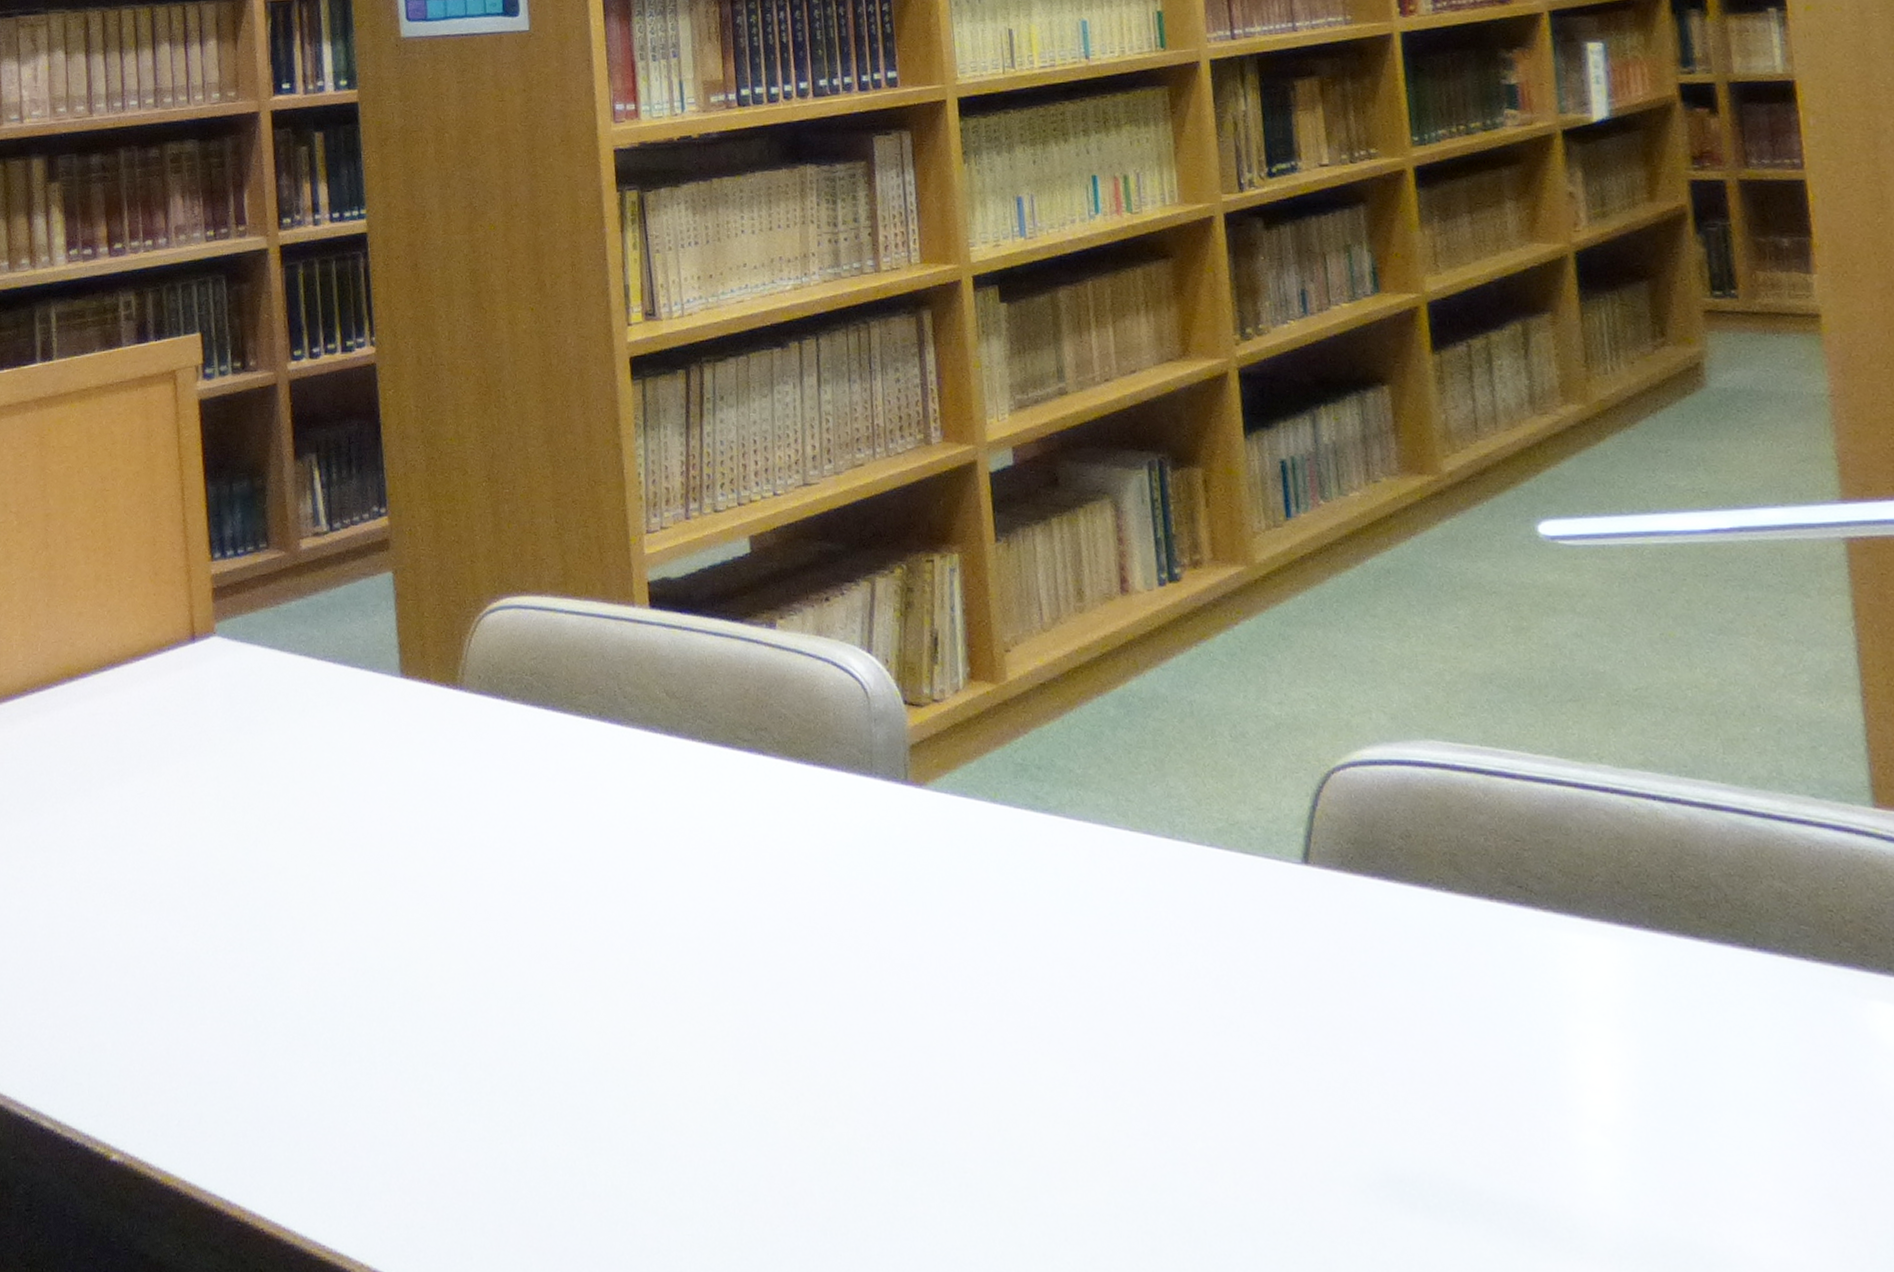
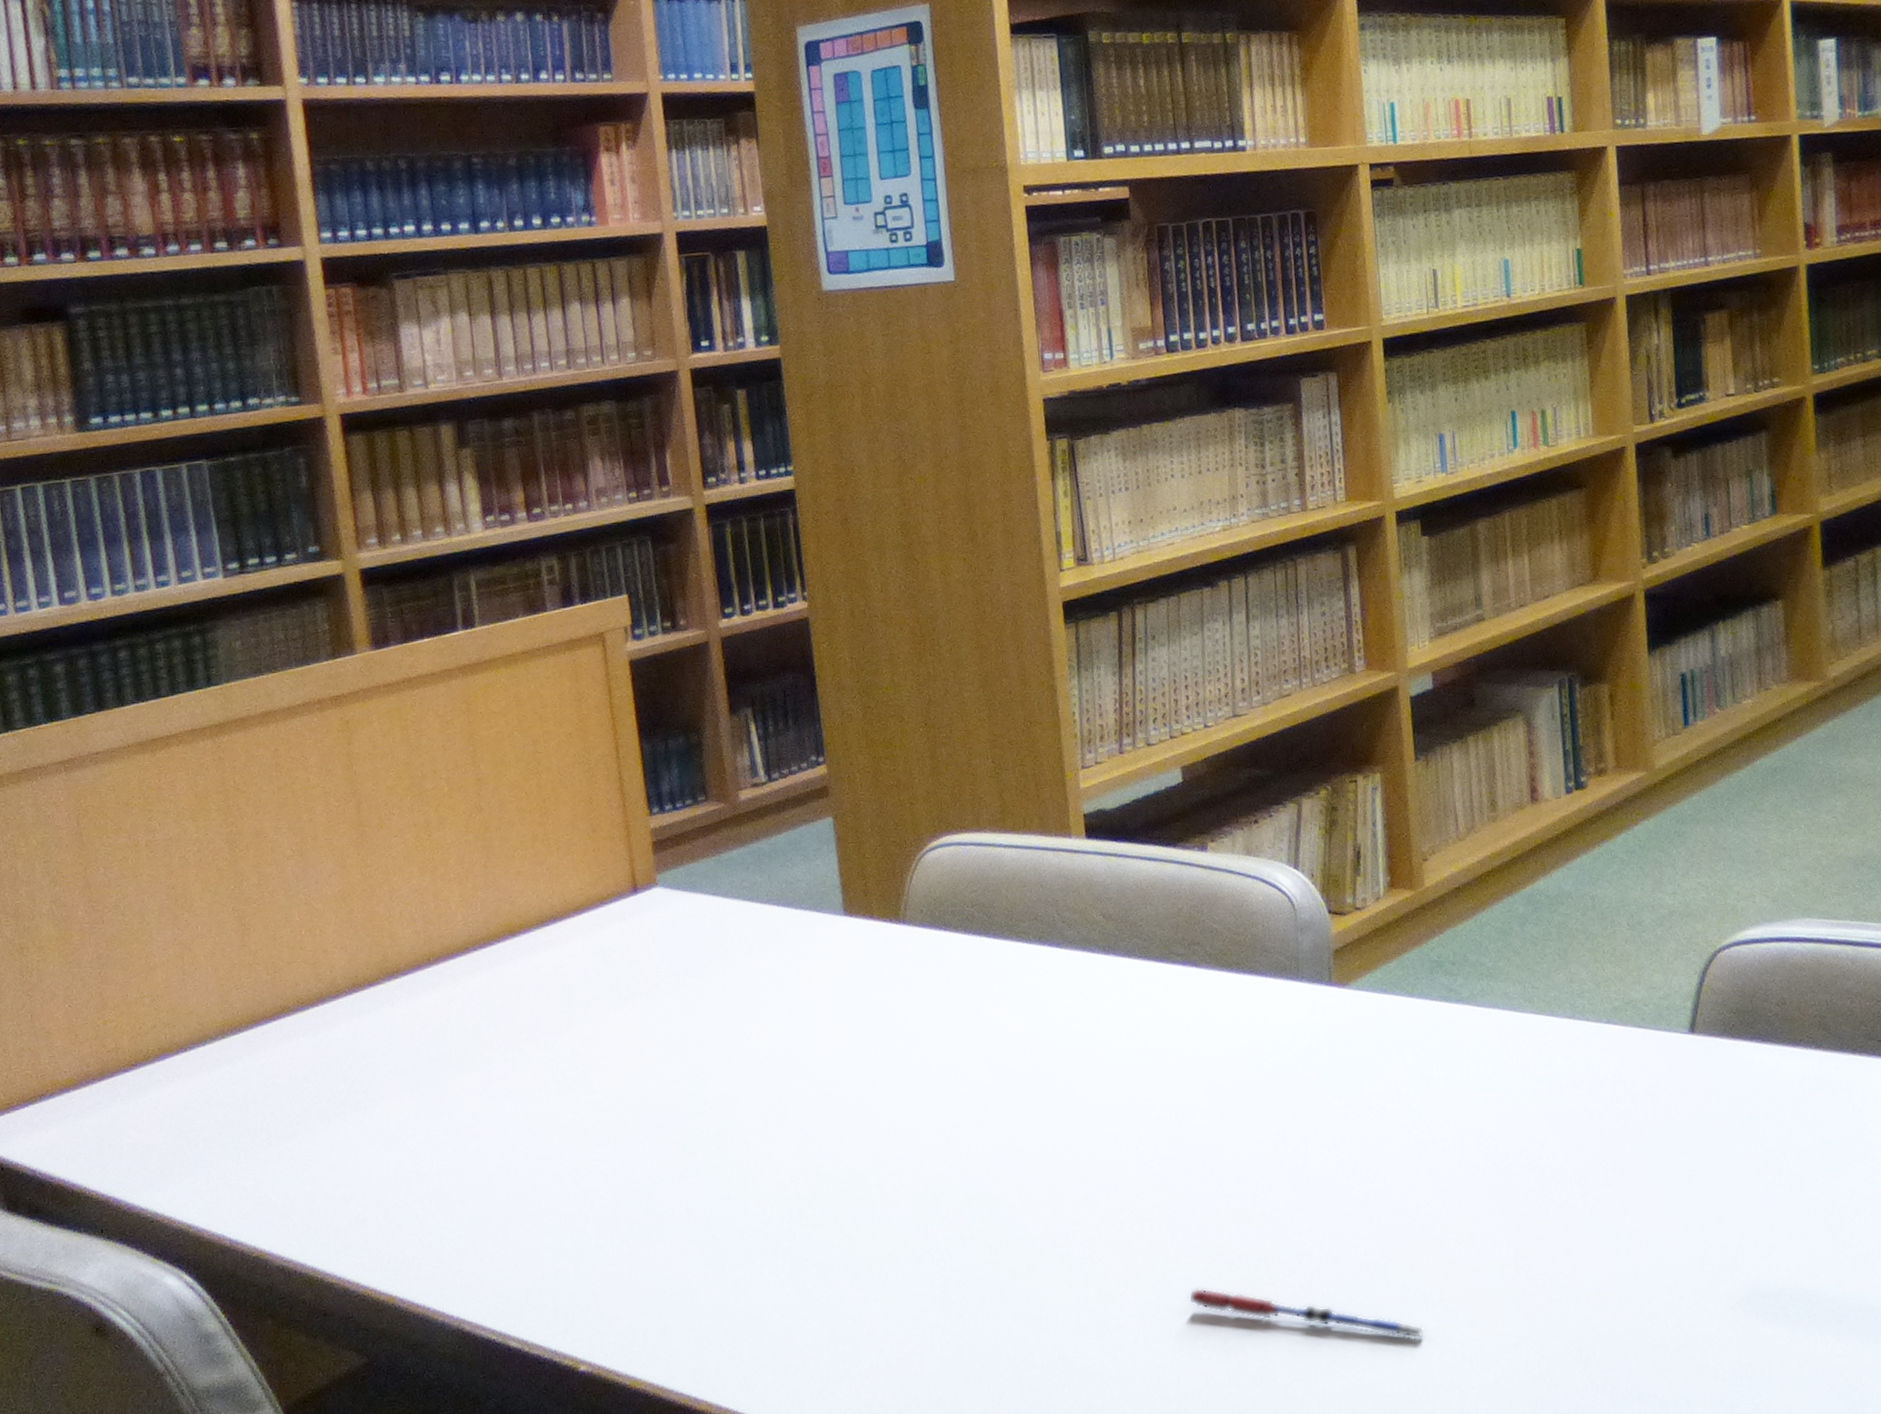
pen: none [752,1119,1011,1201] -> present [1188,1287,1423,1340]

